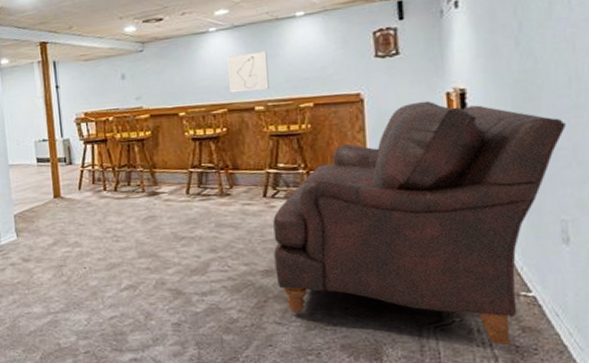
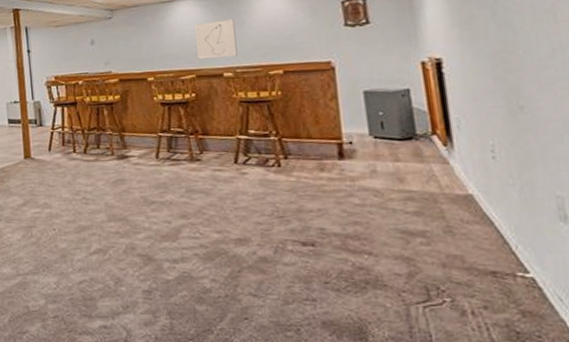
sofa: present [273,101,566,346] -> none [245,70,553,331]

